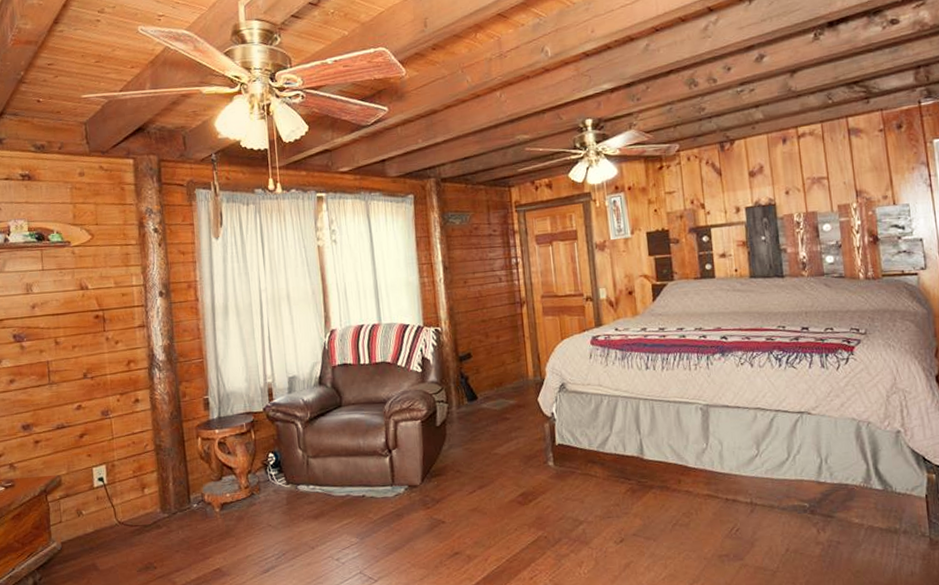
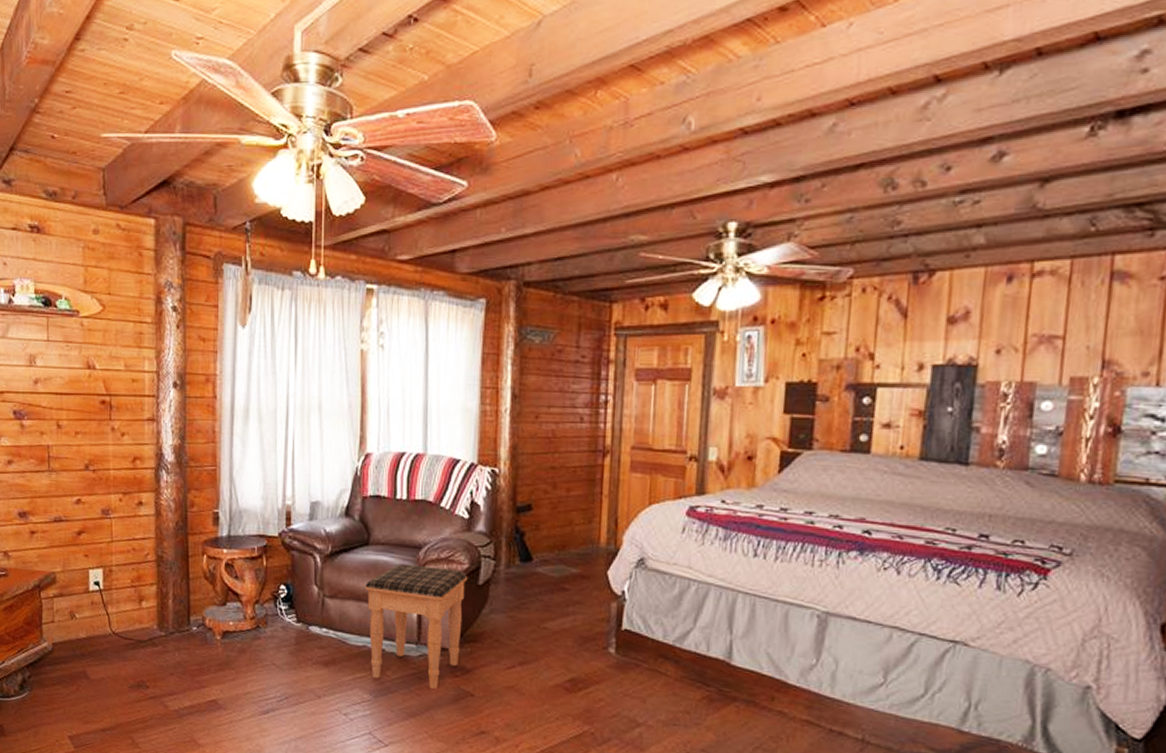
footstool: none [342,416,429,523] -> present [365,564,468,689]

